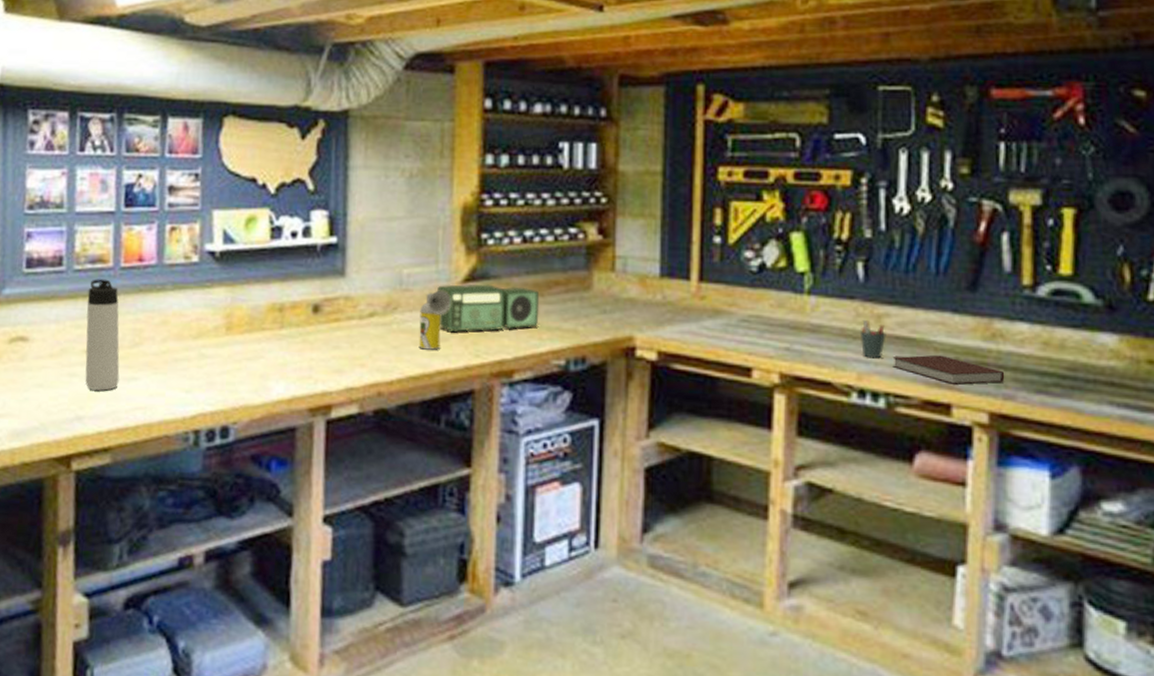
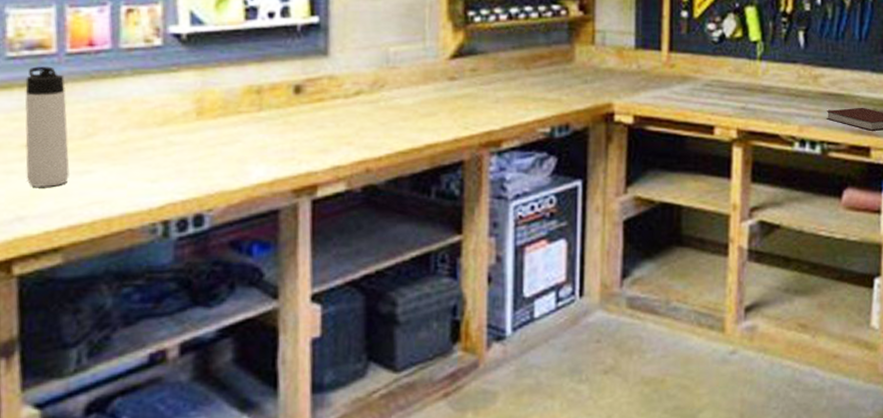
spray can: present [418,290,451,350] -> none [407,67,439,125]
radio: present [437,283,540,333] -> none [425,59,526,107]
pen holder: present [859,319,886,359] -> none [801,80,821,113]

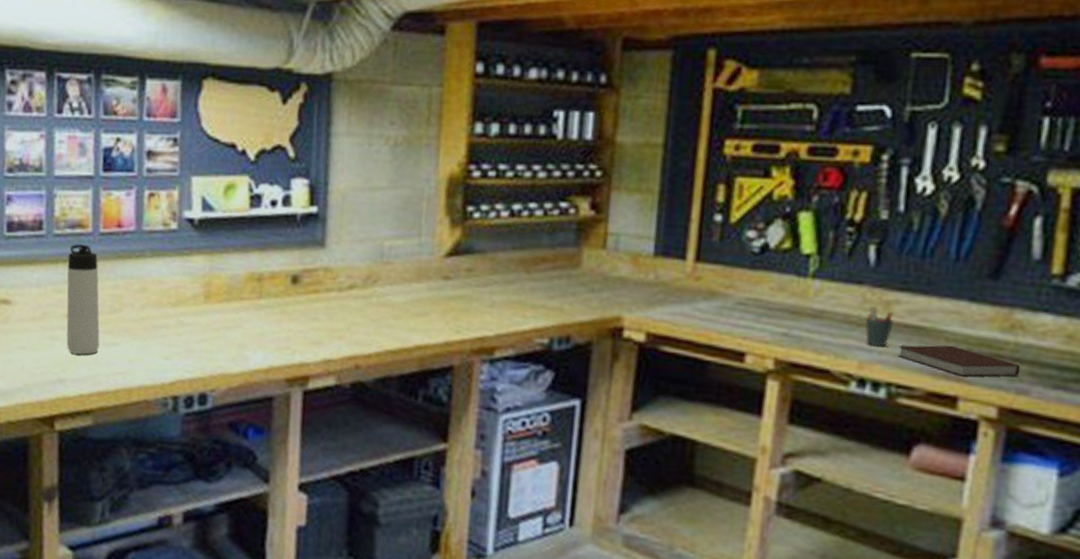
pen holder: none [801,80,821,113] -> present [865,305,894,347]

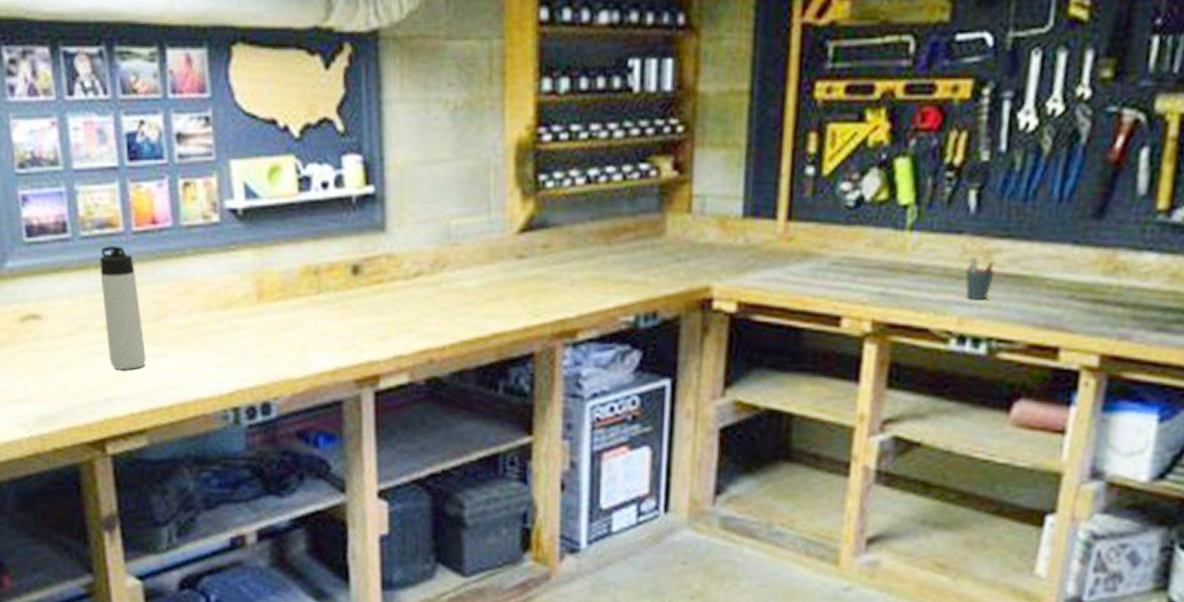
notebook: present [898,345,1021,377] -> none [998,293,1124,325]

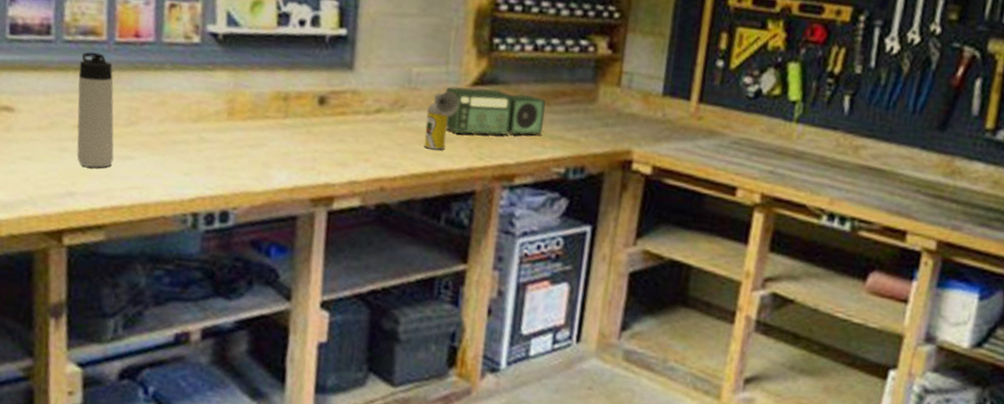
spray can: none [472,243,506,311] -> present [423,91,459,150]
radio: none [491,234,606,291] -> present [446,86,546,136]
pen holder: present [965,256,995,300] -> none [837,149,861,187]

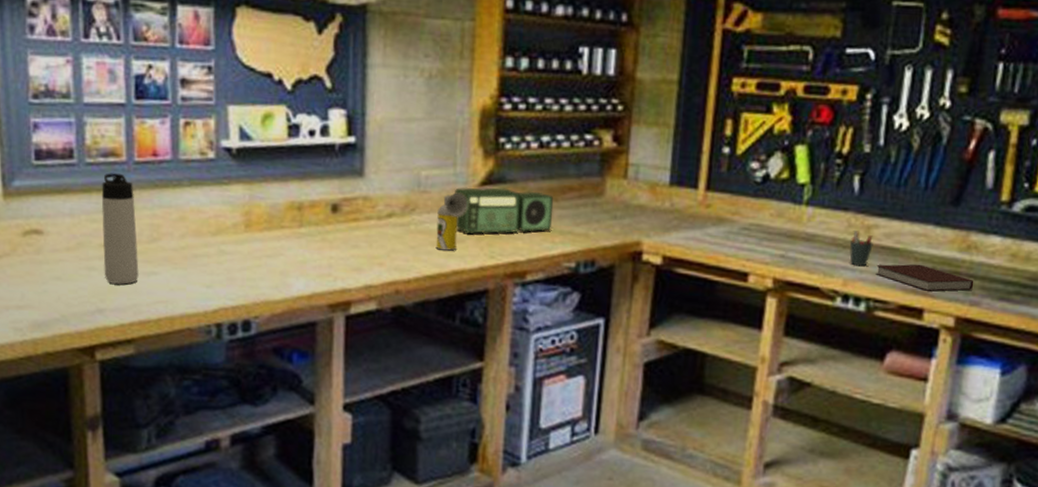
pen holder: none [837,149,861,187] -> present [849,229,874,267]
notebook: none [861,185,957,215] -> present [876,264,974,292]

